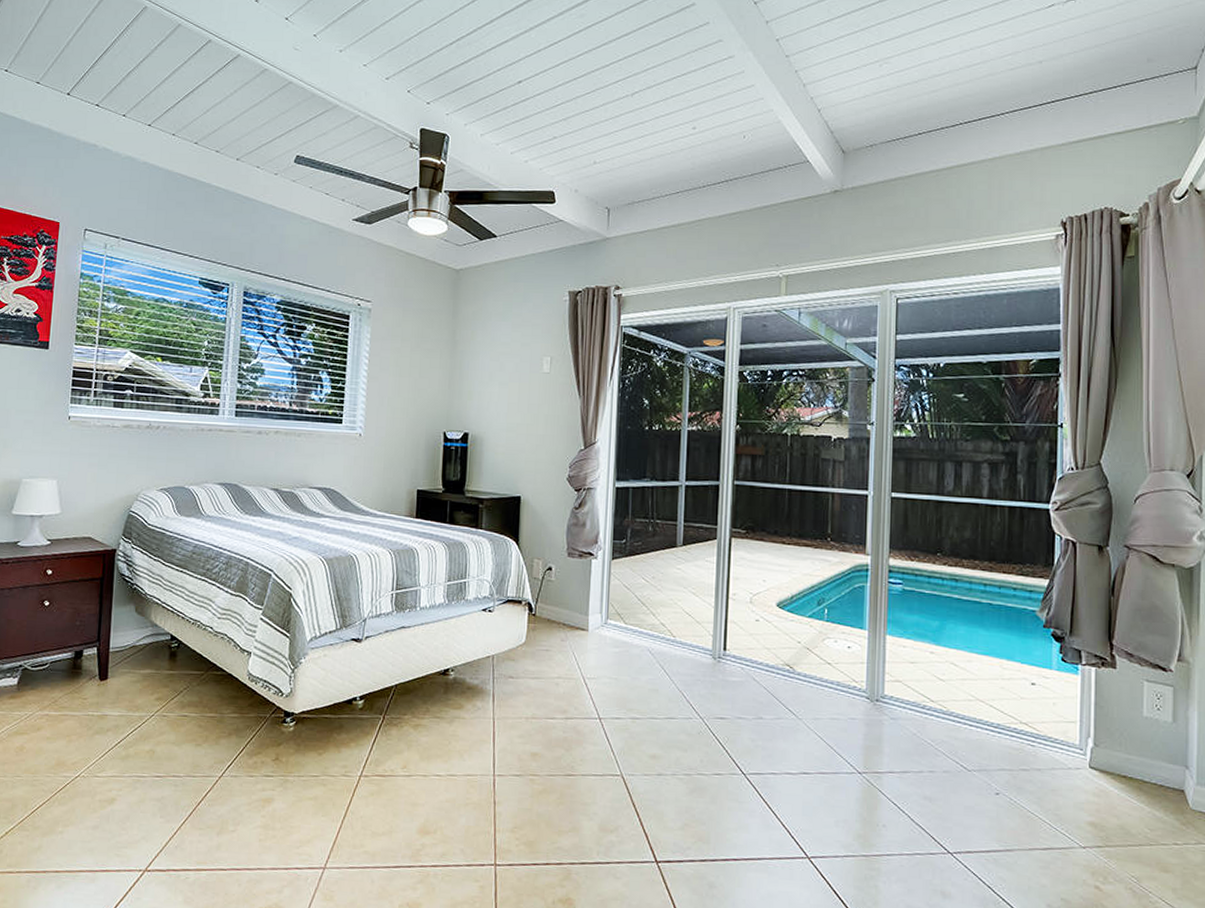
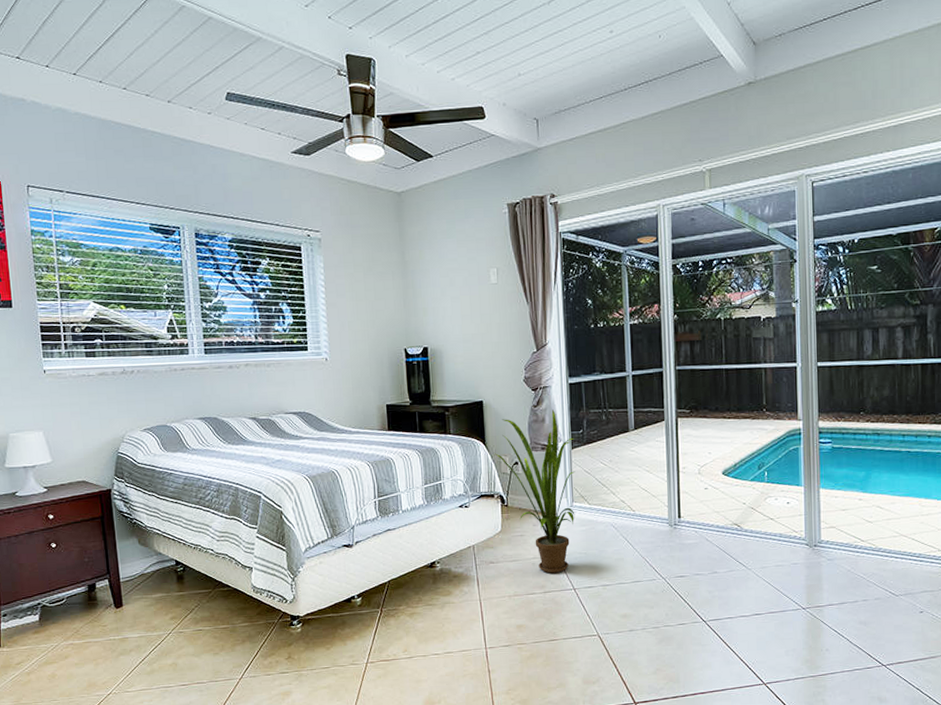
house plant: none [526,514,616,698] -> present [494,409,575,574]

